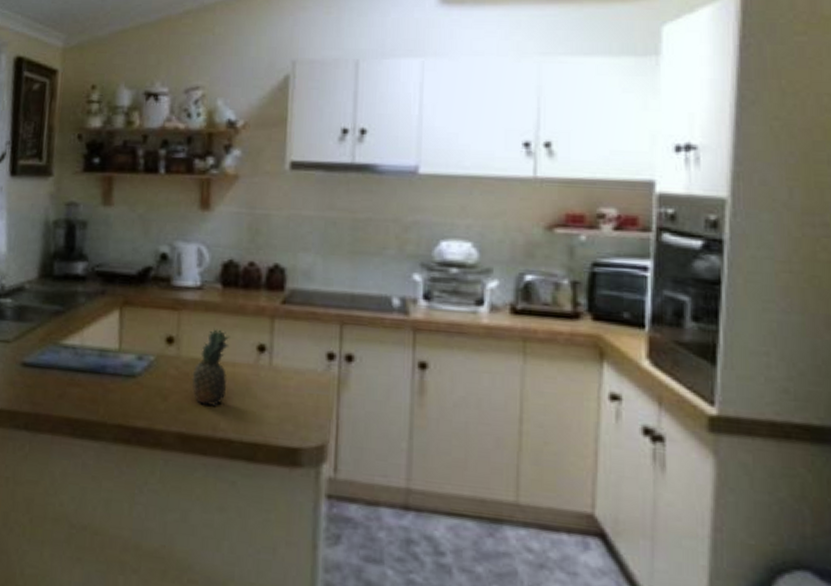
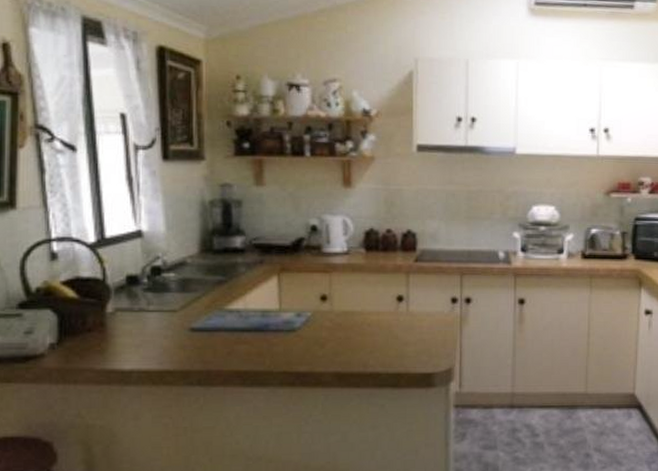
fruit: present [191,327,230,407] -> none [344,285,374,349]

